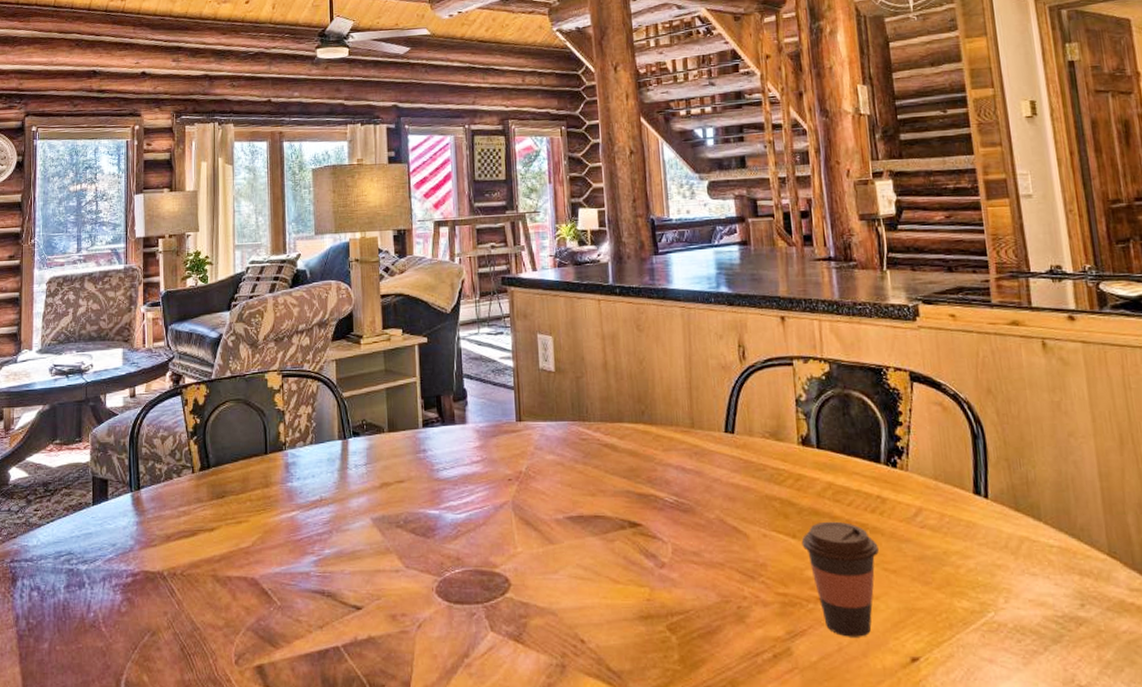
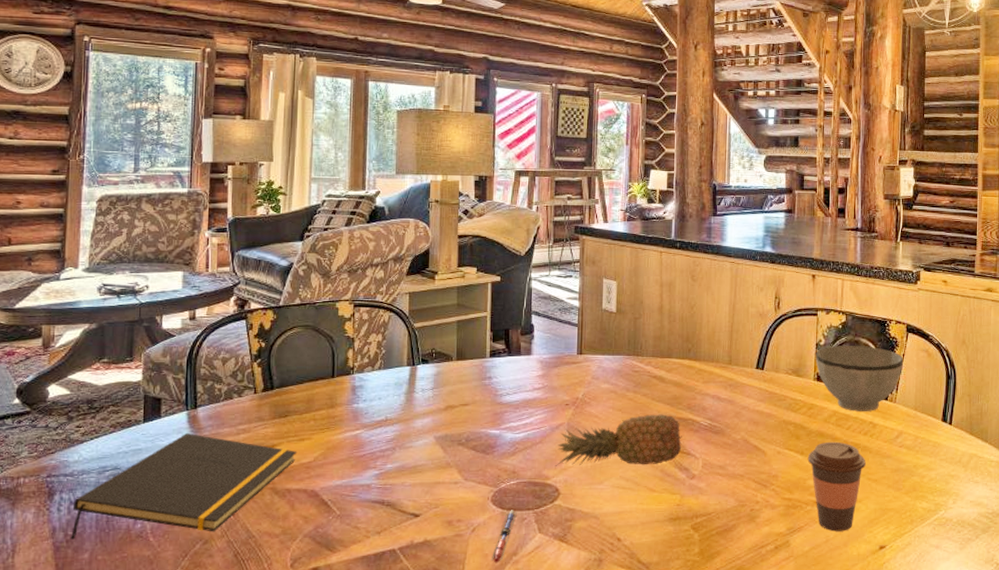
notepad: none [31,516,236,628] -> present [70,433,298,540]
pen: none [440,603,465,666] -> present [491,510,517,563]
fruit: none [502,489,646,552] -> present [555,414,682,466]
bowl: none [796,399,912,483] -> present [815,345,904,411]

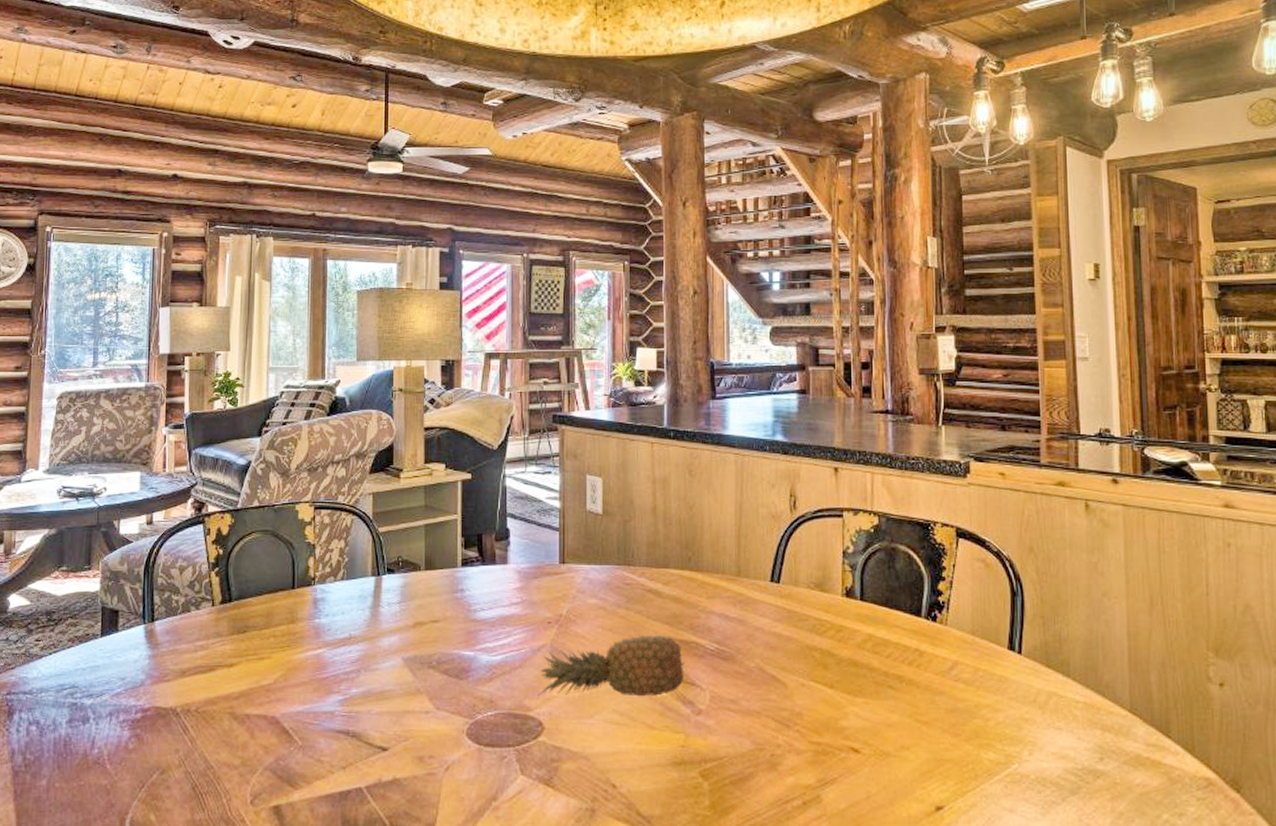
notepad: present [70,433,298,540] -> none [28,650,257,764]
pen: present [491,510,517,563] -> none [467,746,496,809]
coffee cup: present [807,441,866,532] -> none [838,672,913,786]
bowl: present [815,345,904,411] -> none [843,553,955,636]

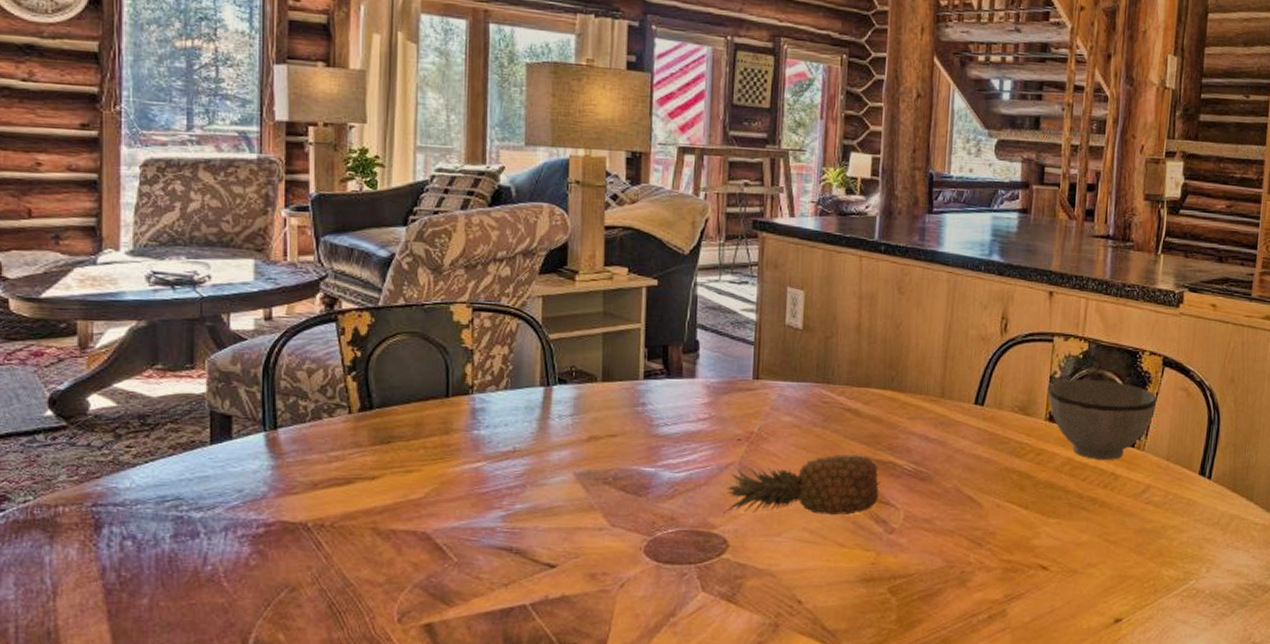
bowl: none [843,553,955,636] -> present [1048,379,1157,460]

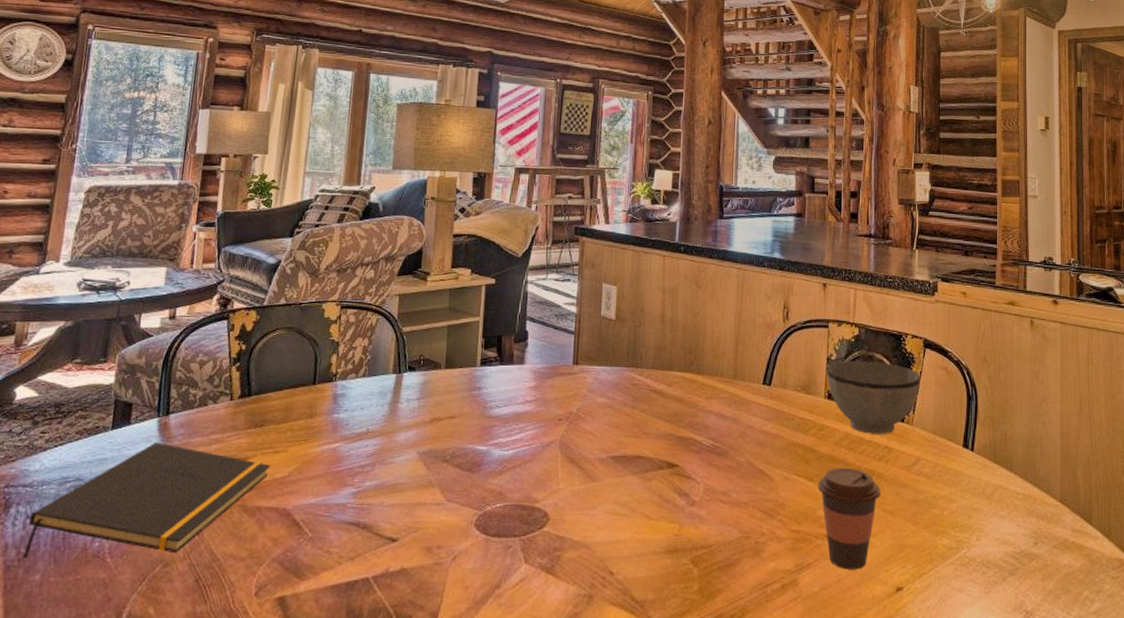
notepad: none [124,459,404,582] -> present [22,442,271,558]
fruit: present [723,454,880,516] -> none [545,432,682,489]
coffee cup: none [1032,494,1104,601] -> present [817,467,881,570]

